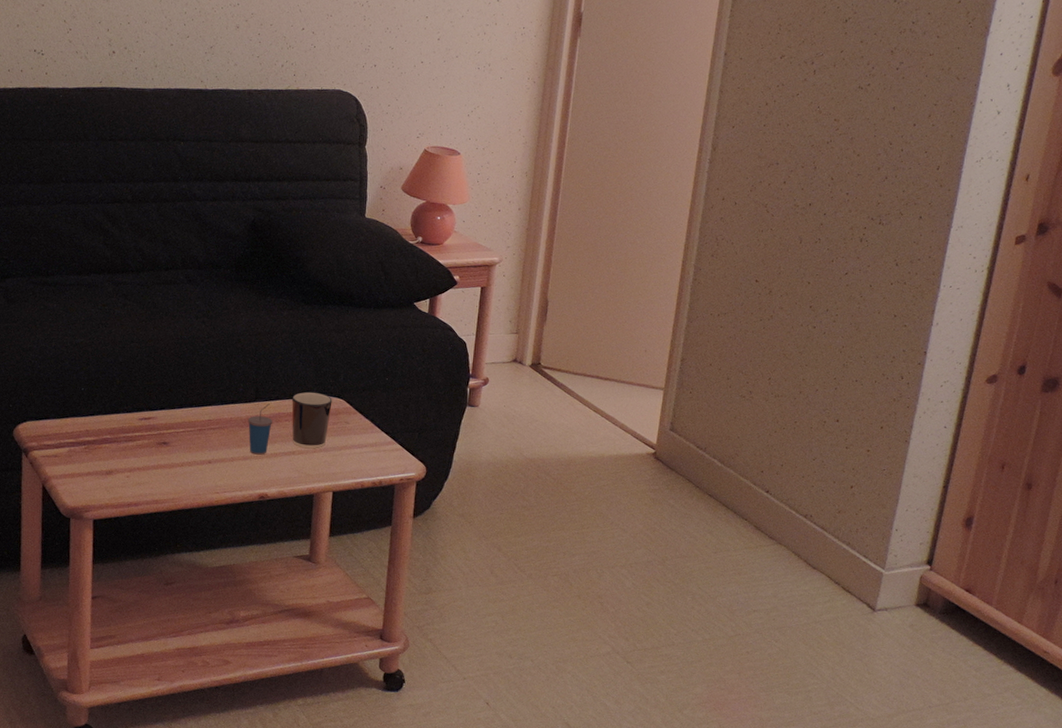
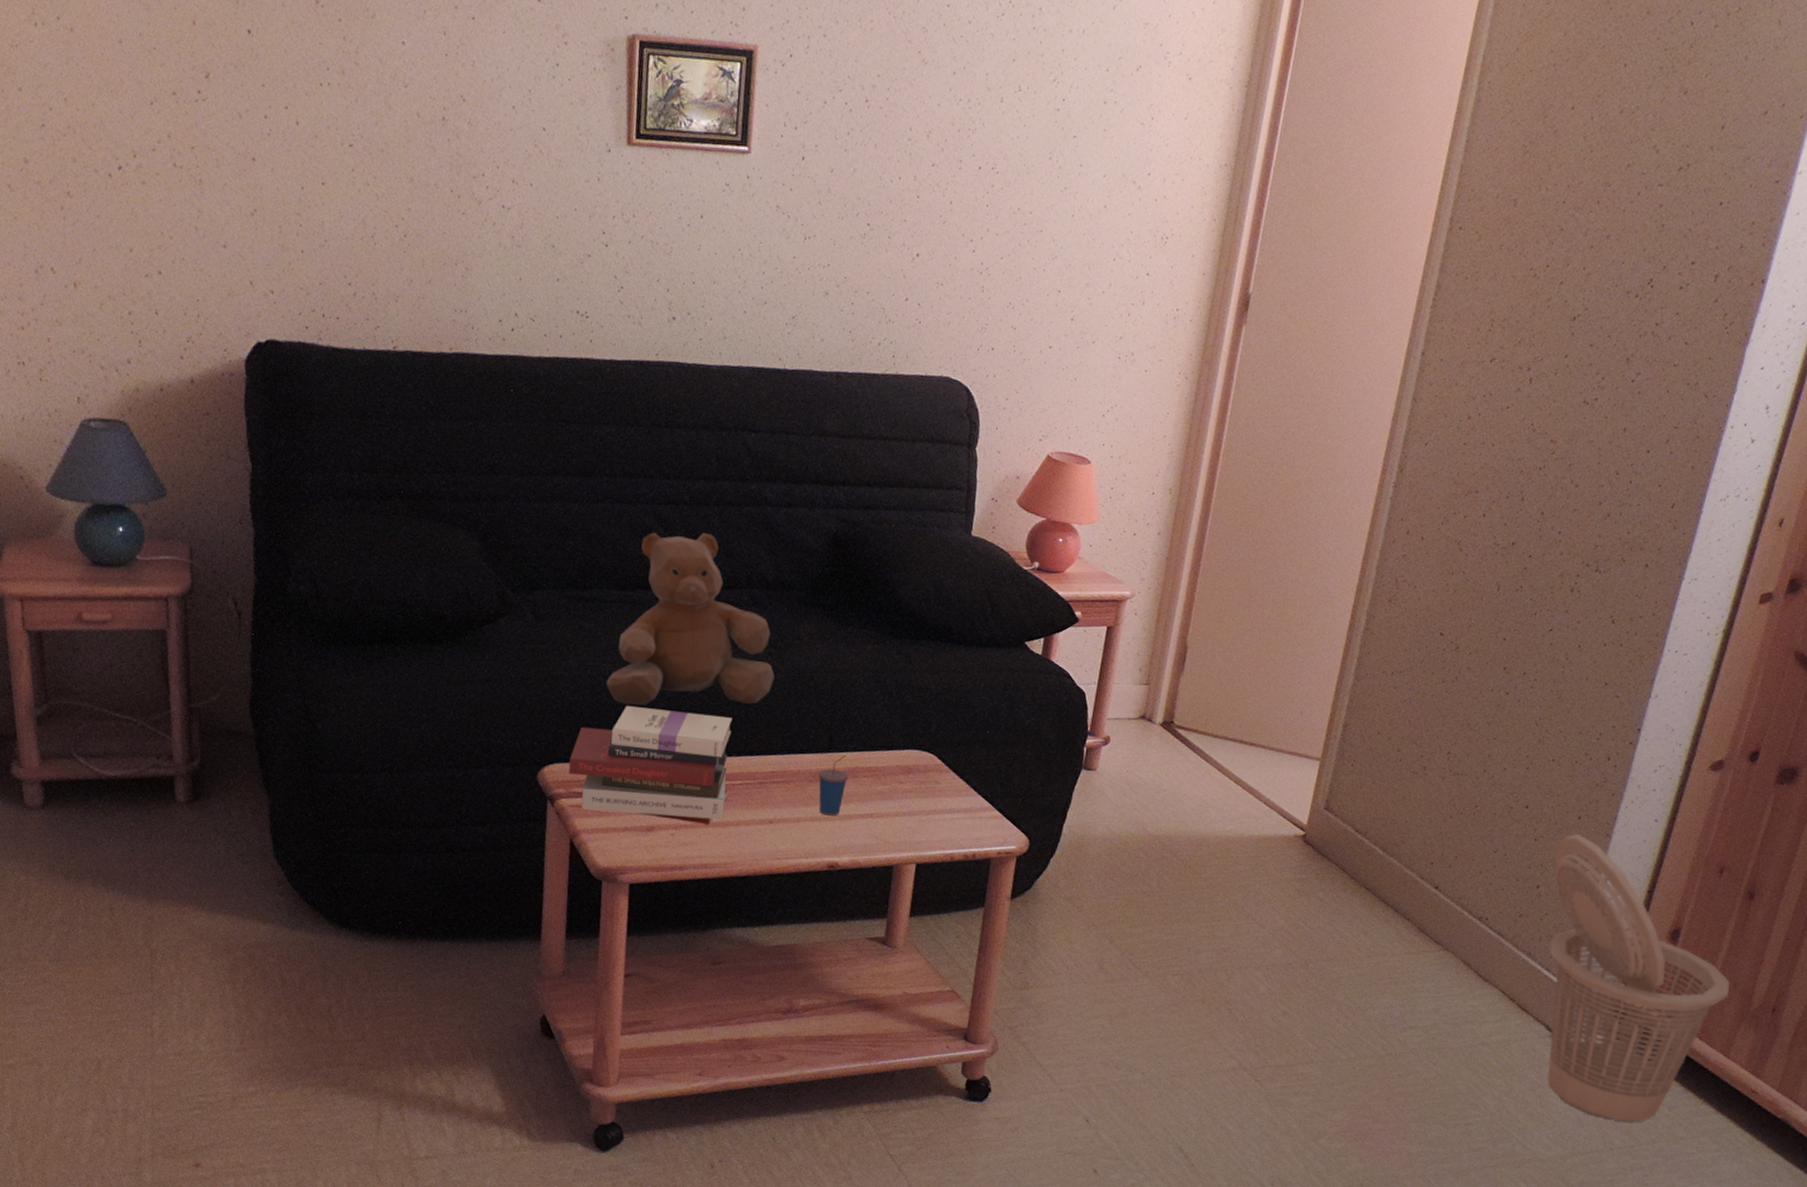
books: none [39,371,174,467] -> present [569,706,733,825]
teddy bear: none [68,224,208,370] -> present [606,532,775,705]
mug: present [291,391,332,449] -> none [870,743,921,812]
laundry basket: none [863,441,1018,683] -> present [1547,833,1731,1122]

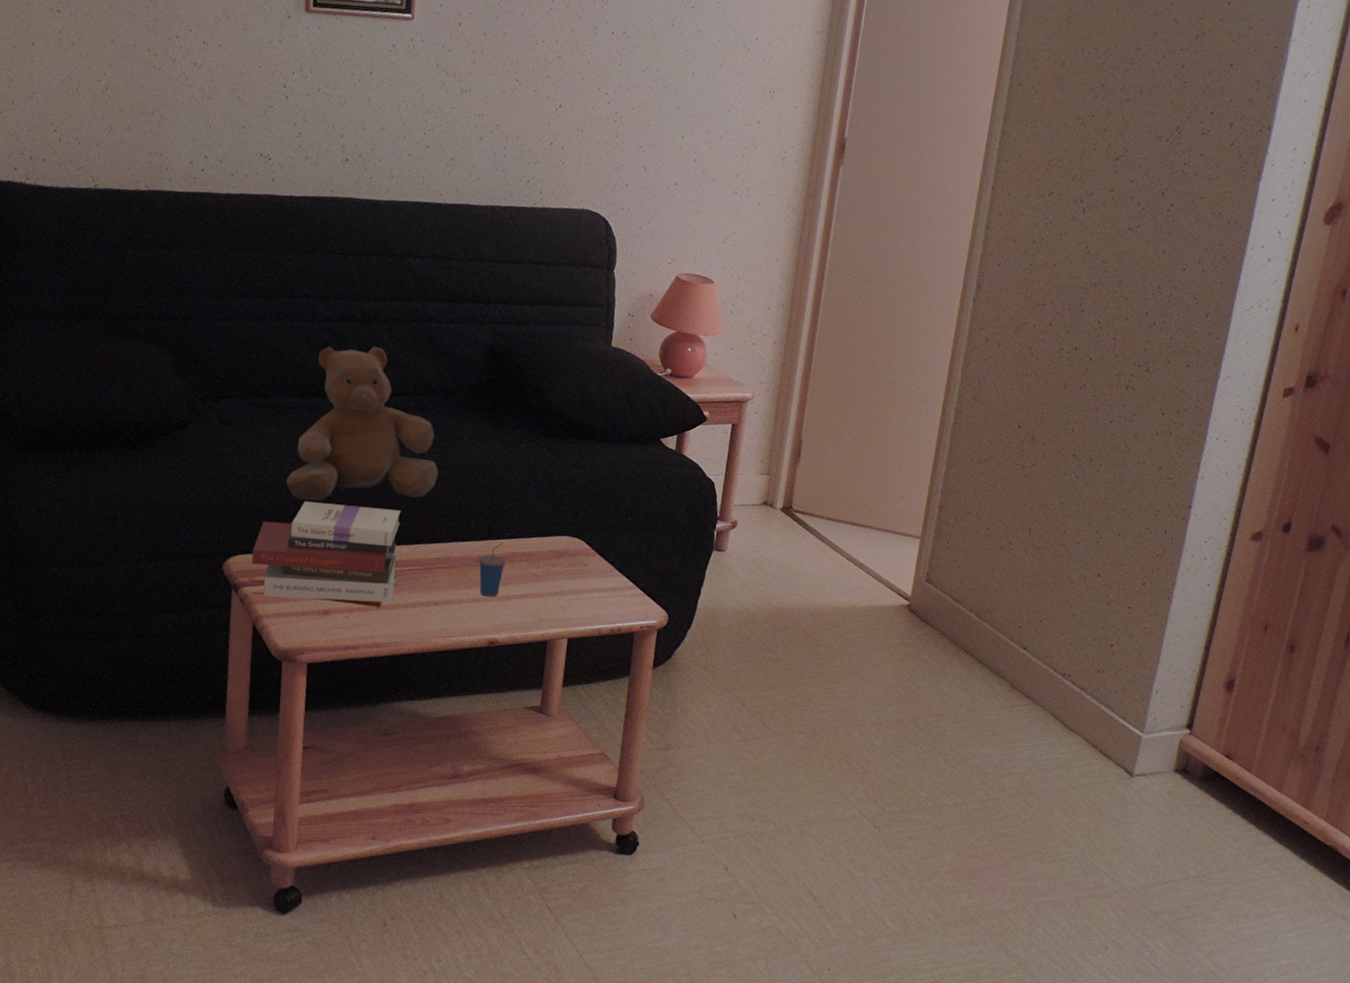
laundry basket: present [1547,833,1731,1122] -> none [1124,598,1280,854]

